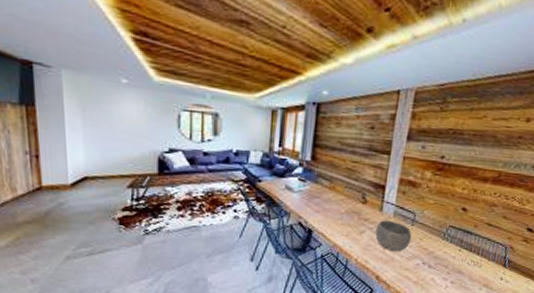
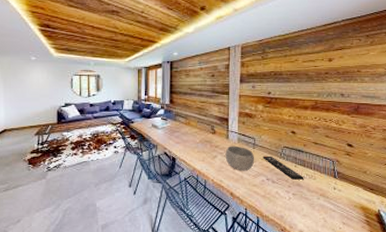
remote control: none [421,235,468,266] -> present [263,156,304,180]

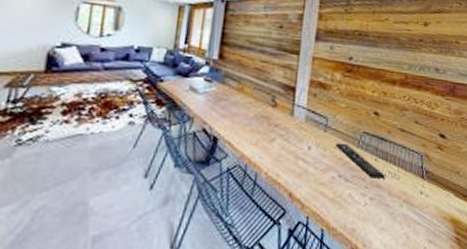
bowl: present [225,146,255,171] -> none [286,126,326,163]

